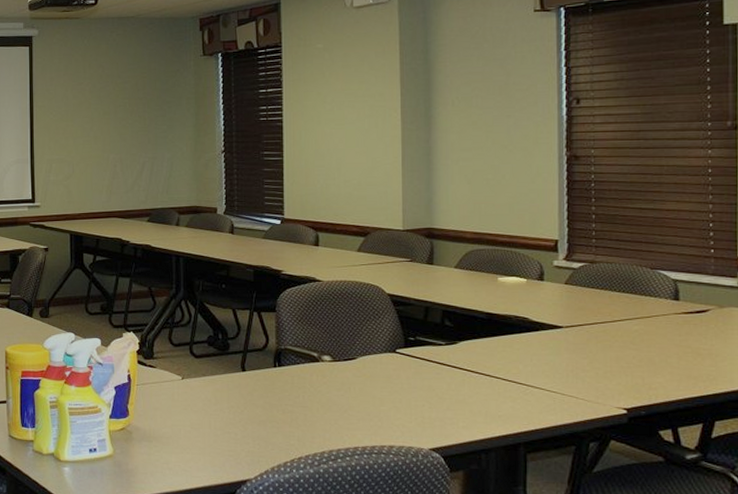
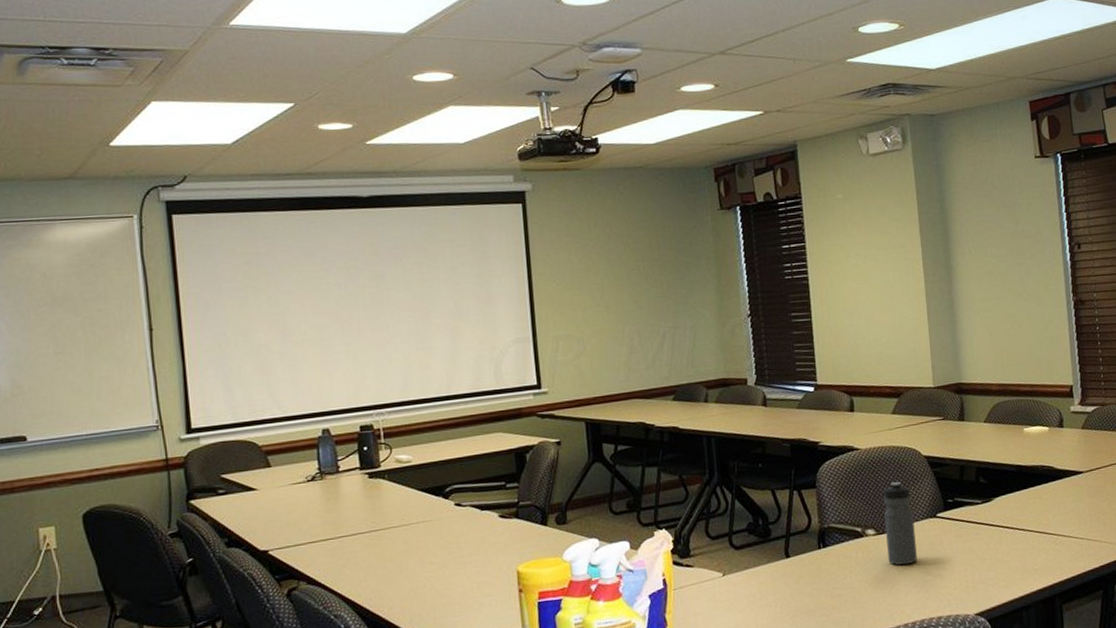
water bottle: none [342,314,372,393] -> present [883,481,917,566]

